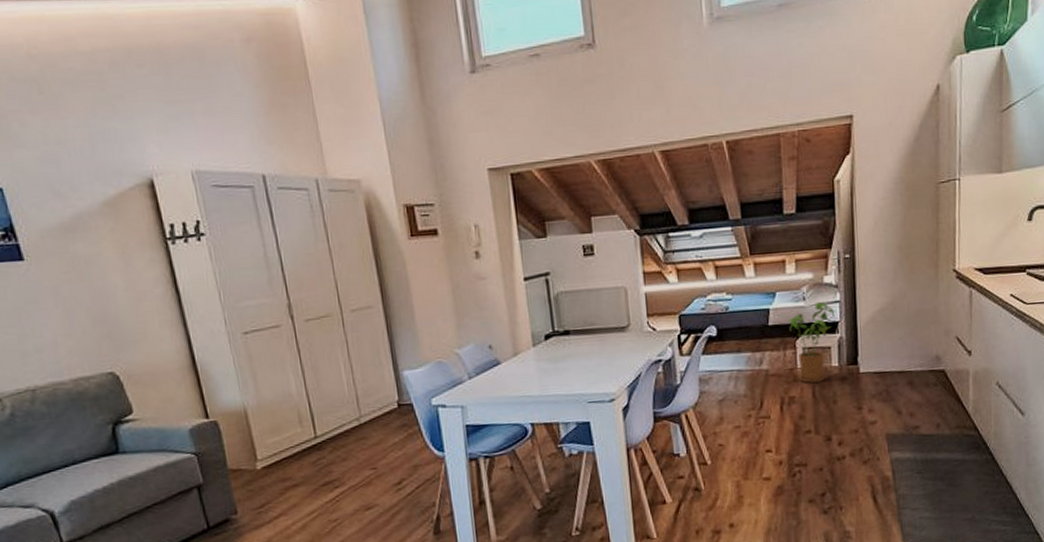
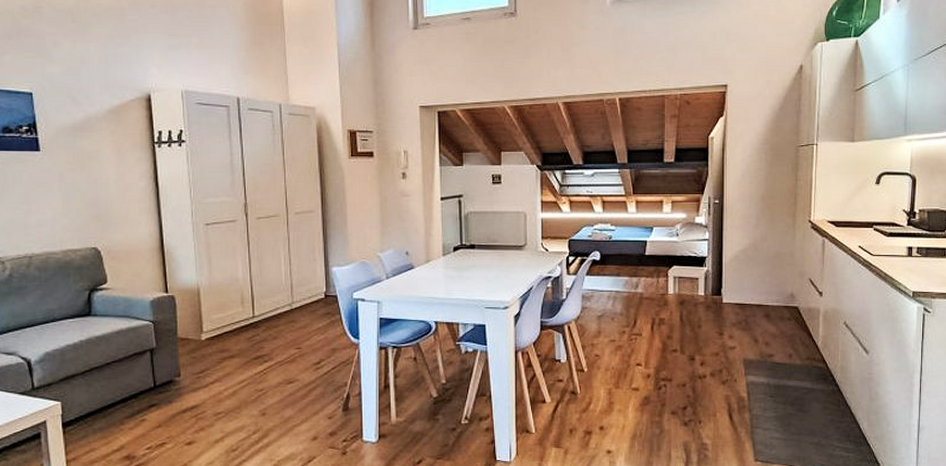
house plant: present [789,301,835,383] -> none [663,238,704,308]

